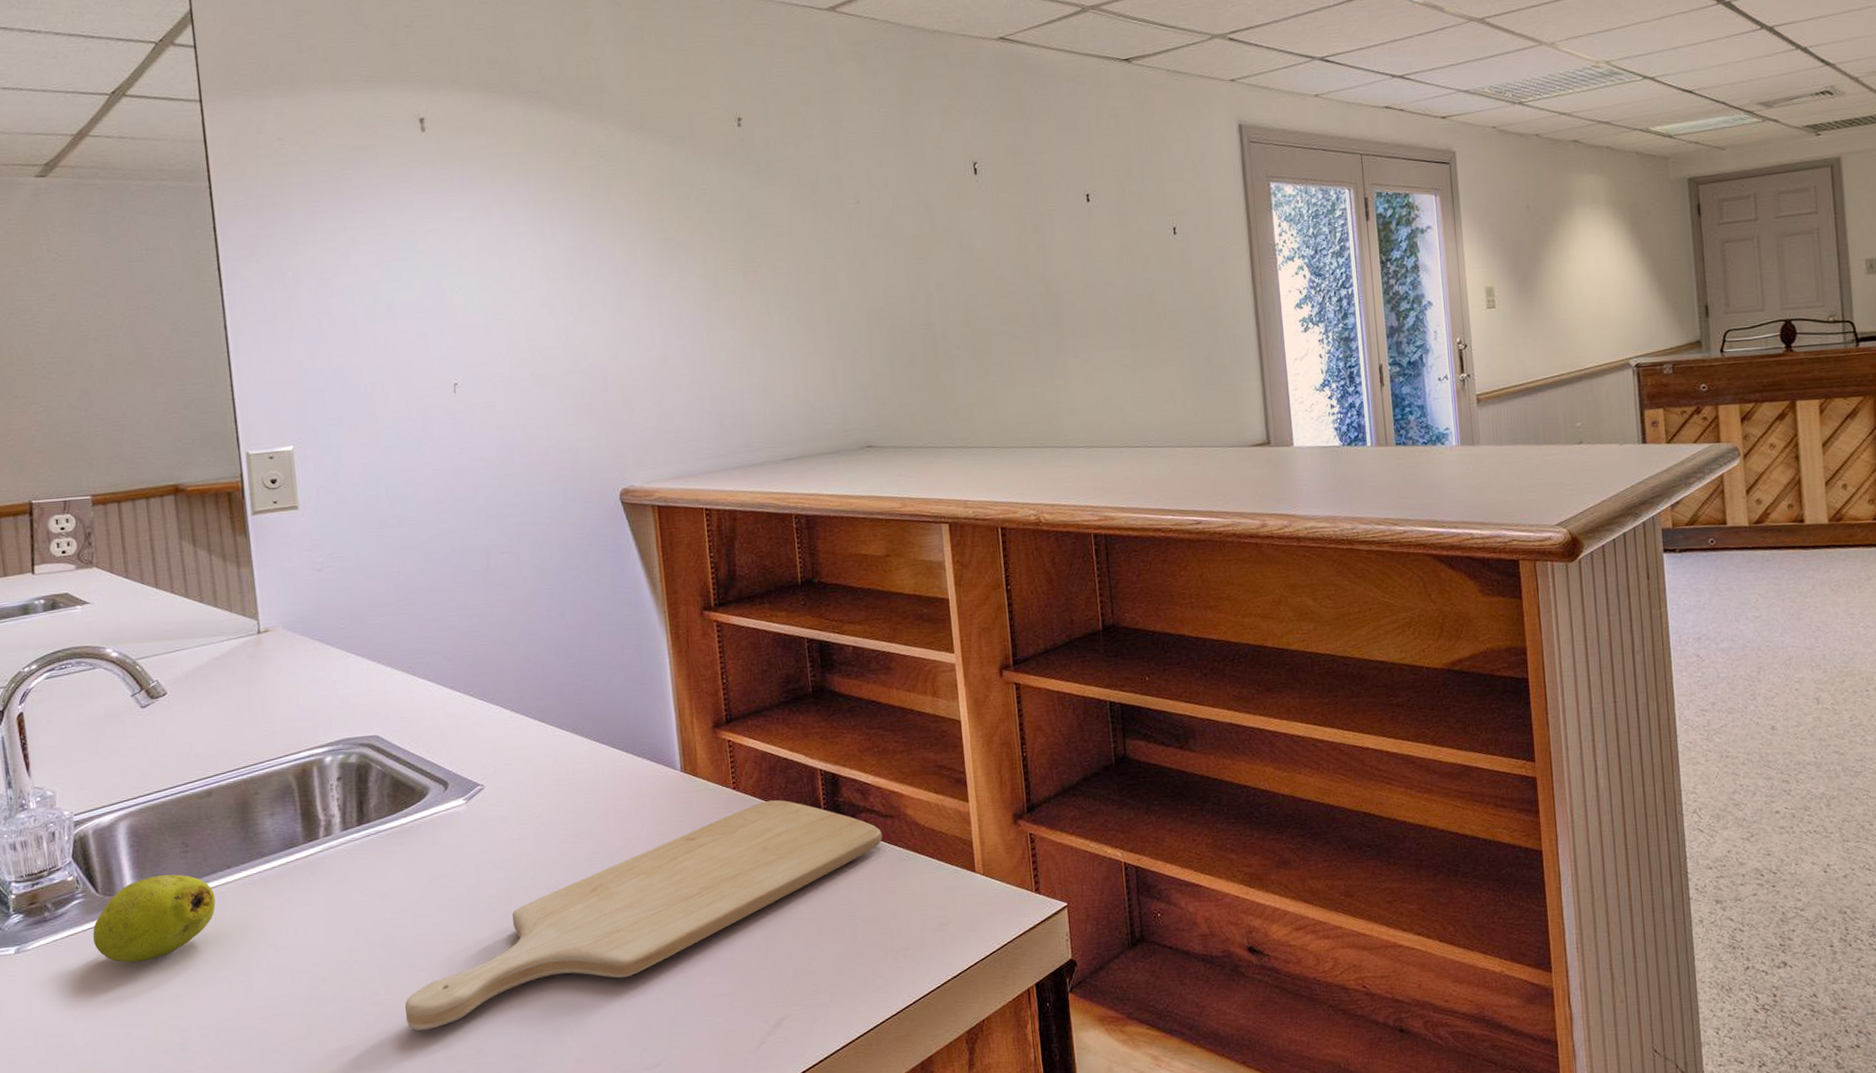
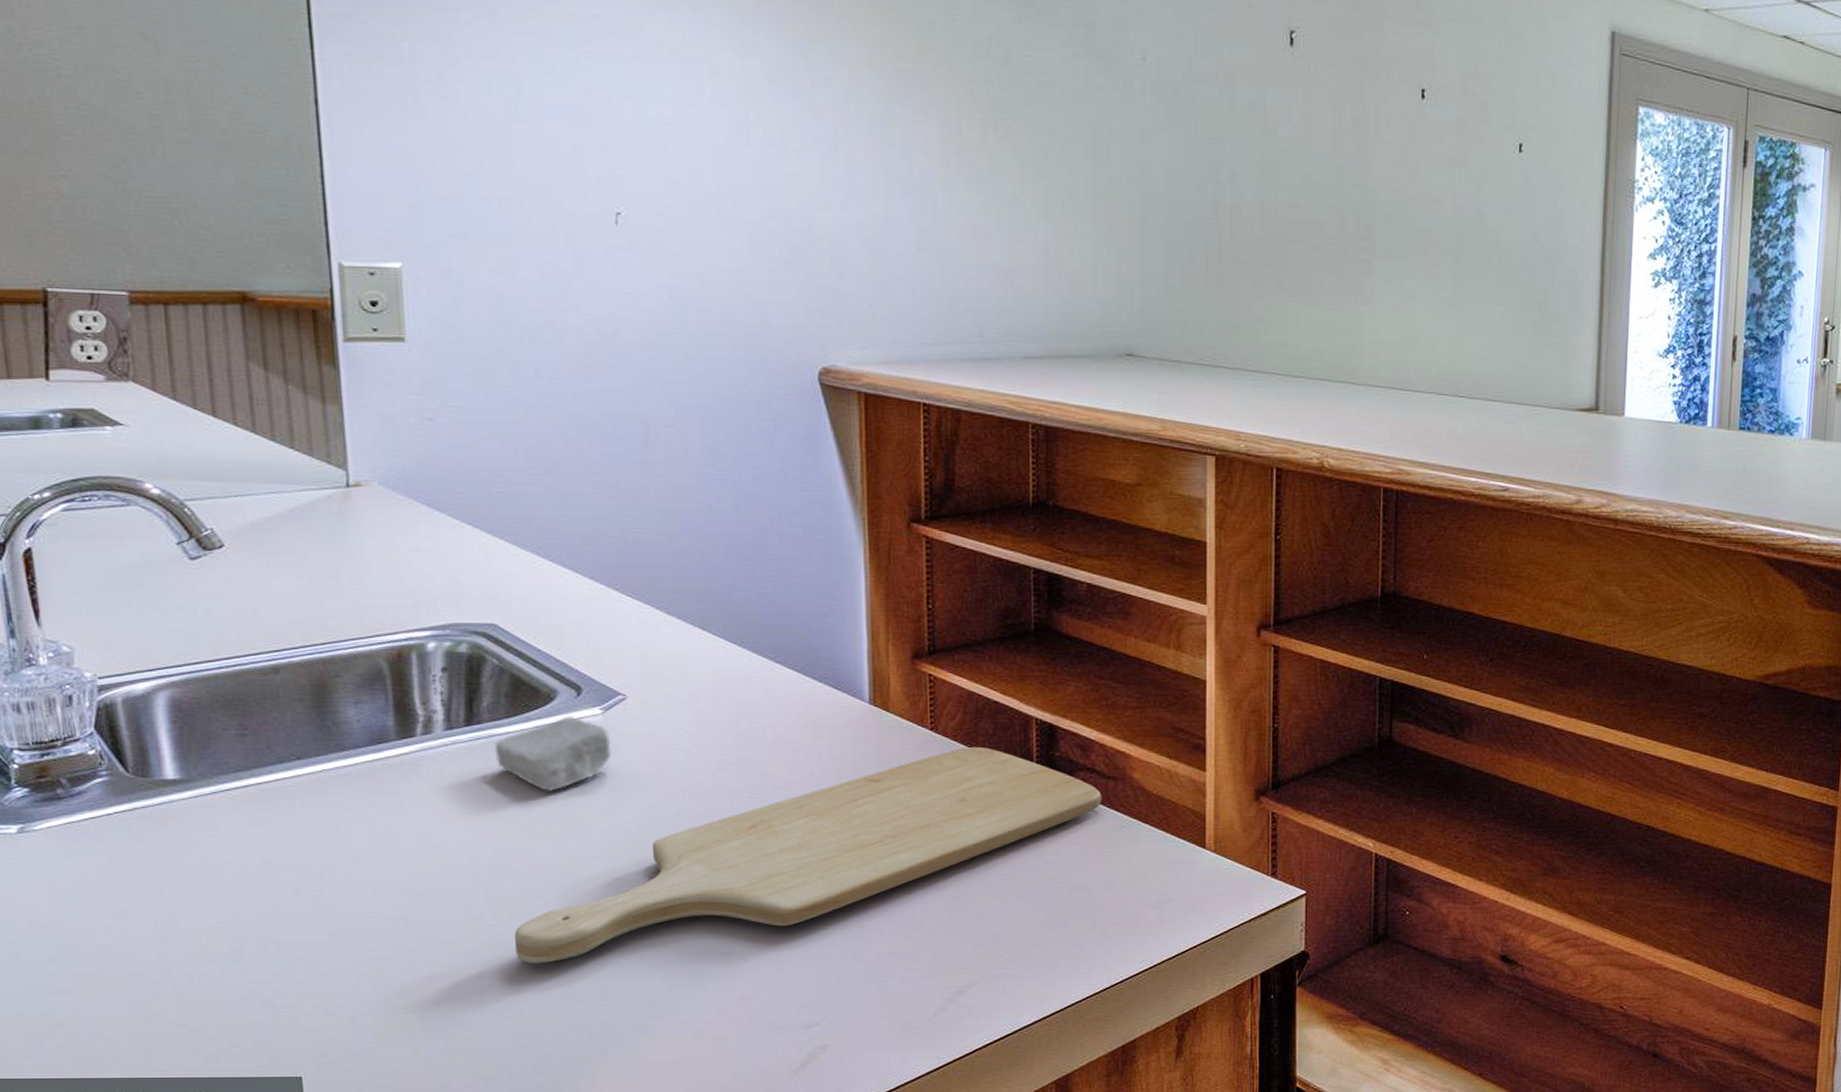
fruit: present [92,874,216,963] -> none [120,760,281,857]
soap bar: none [381,808,475,877] -> present [494,716,612,793]

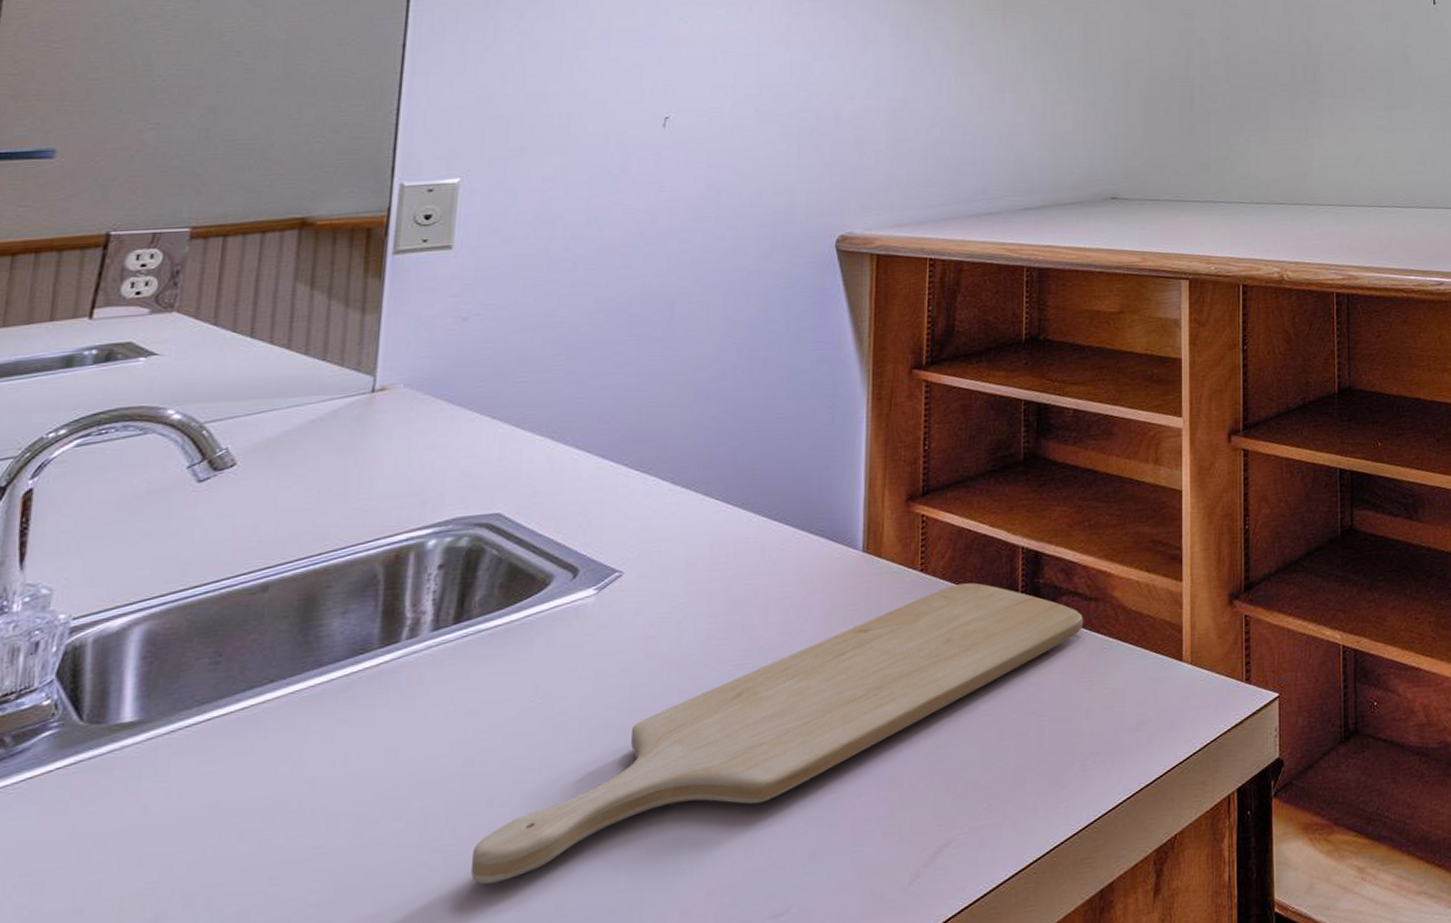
soap bar: present [494,716,612,793] -> none [480,600,602,686]

